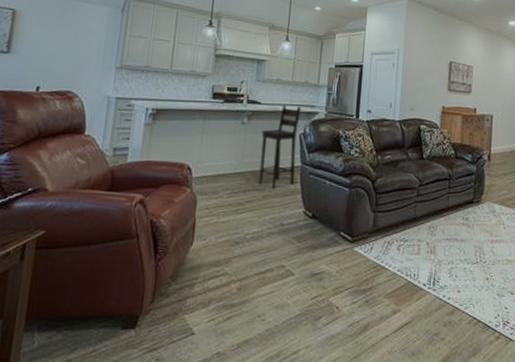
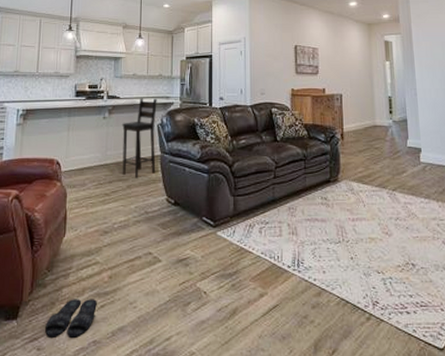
slippers: none [166,309,223,349] -> present [45,299,97,338]

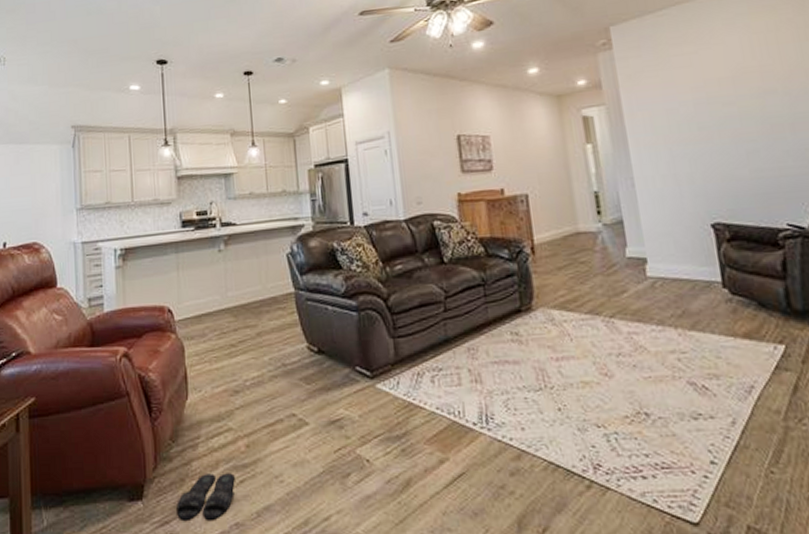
bar stool: present [121,98,157,178] -> none [241,222,291,324]

